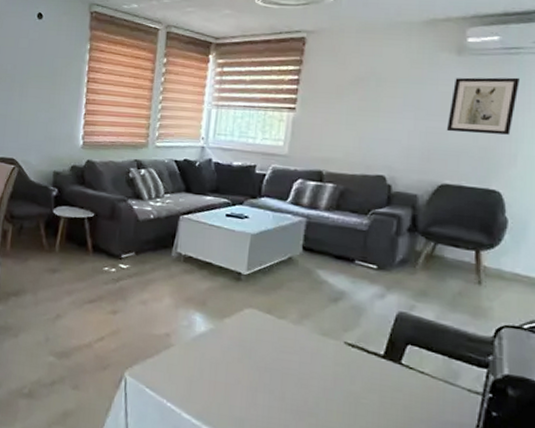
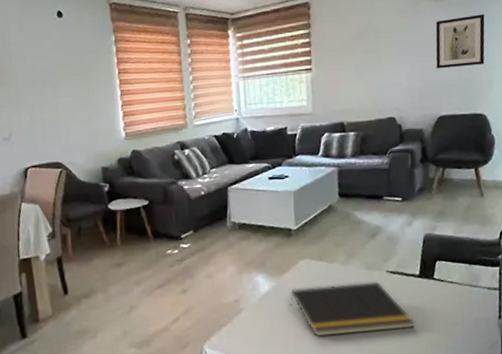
notepad: none [226,336,369,413] -> present [290,280,415,336]

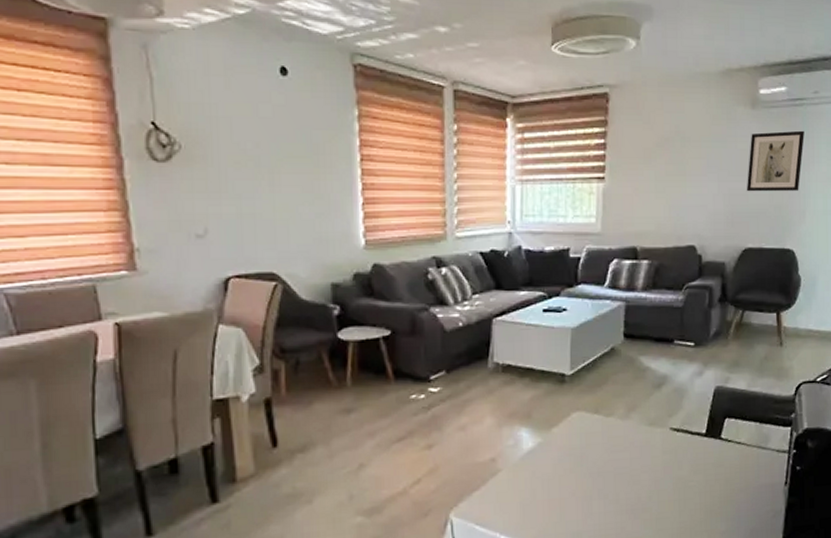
notepad: present [290,280,415,336] -> none [557,439,696,503]

